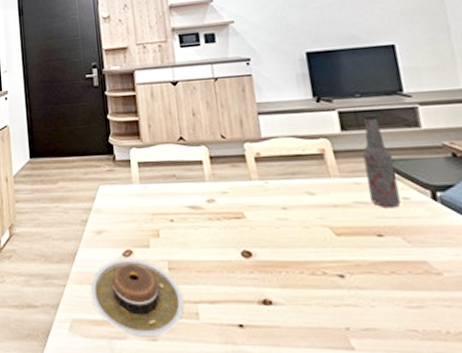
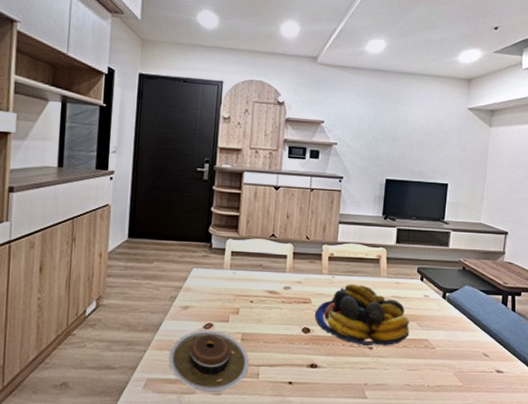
fruit bowl: none [253,189,395,274] -> present [315,283,410,347]
bottle: present [362,113,401,209] -> none [403,232,426,302]

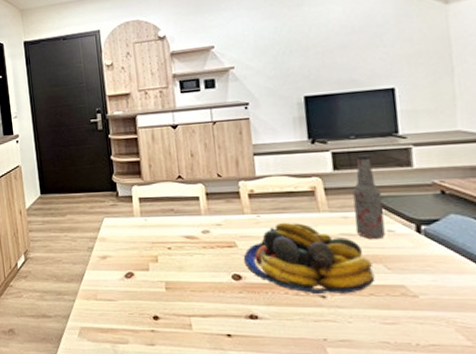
plate: present [168,330,249,392] -> none [96,279,179,343]
bottle: none [403,232,426,302] -> present [352,154,386,240]

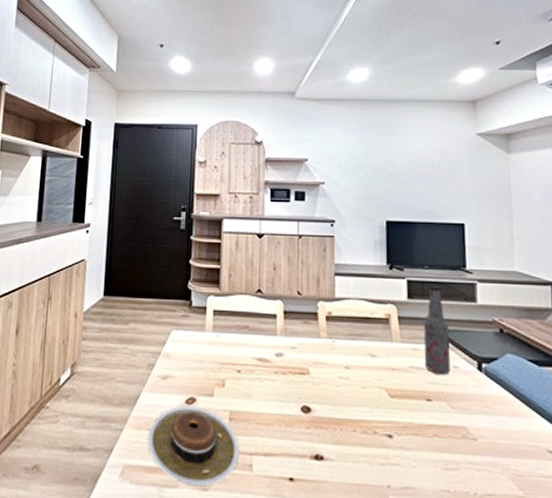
plate: none [96,279,179,343] -> present [147,406,240,487]
fruit bowl: present [244,222,375,295] -> none [316,350,439,434]

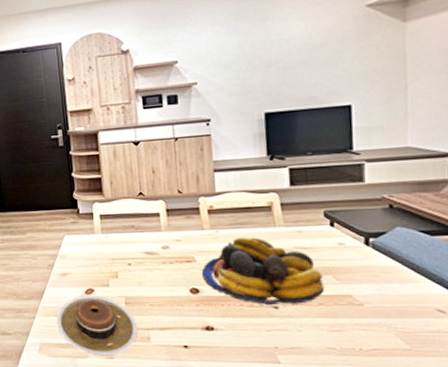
fruit bowl: none [316,350,439,434] -> present [202,237,325,306]
bottle: present [424,285,451,376] -> none [307,170,336,252]

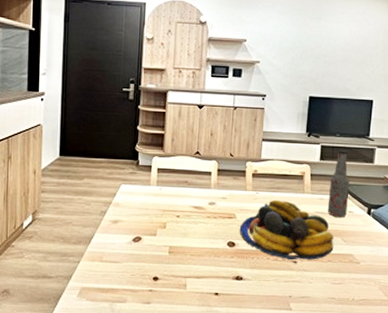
plate: present [56,295,138,356] -> none [100,243,177,301]
bottle: none [307,170,336,252] -> present [327,149,350,218]

